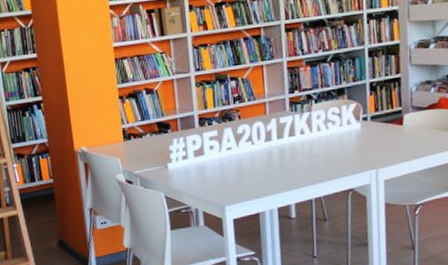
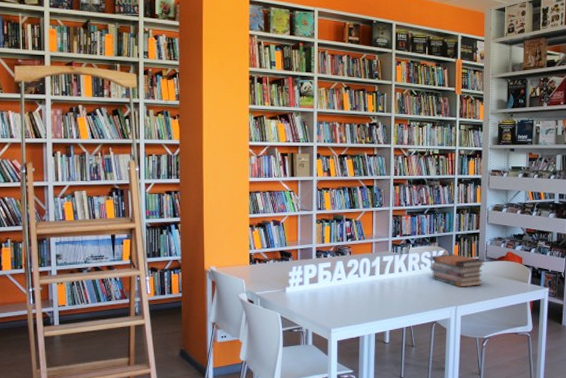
book stack: none [340,106,411,146] -> present [431,254,485,287]

